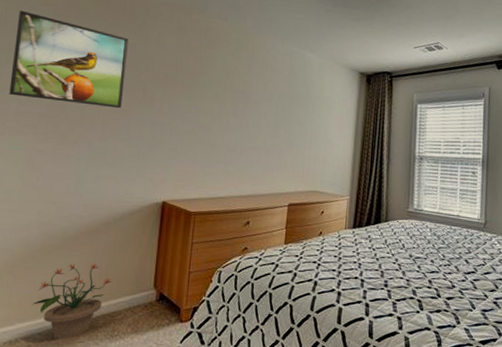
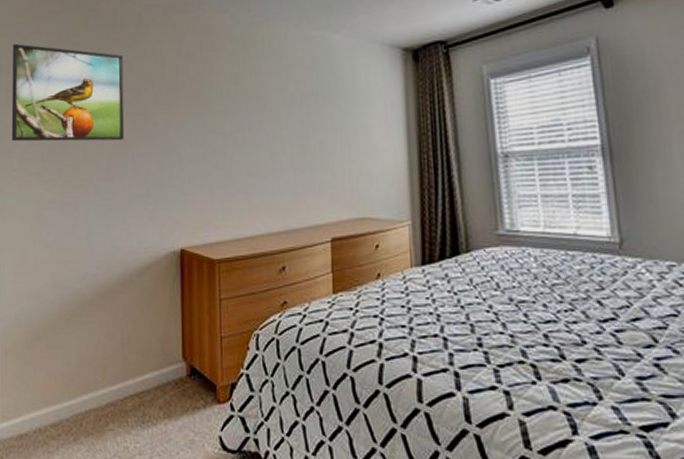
potted plant: present [32,262,113,340] -> none [57,330,137,427]

